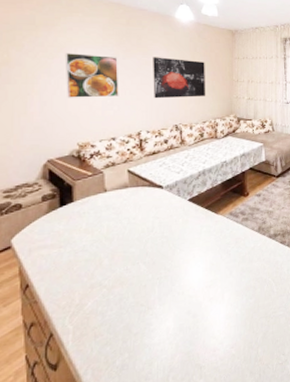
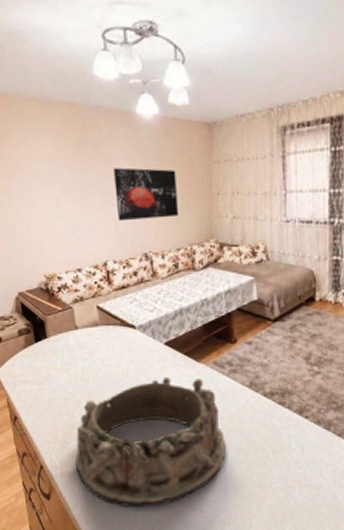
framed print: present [65,53,119,98] -> none [21,170,81,224]
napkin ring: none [91,228,237,361] -> present [75,376,226,507]

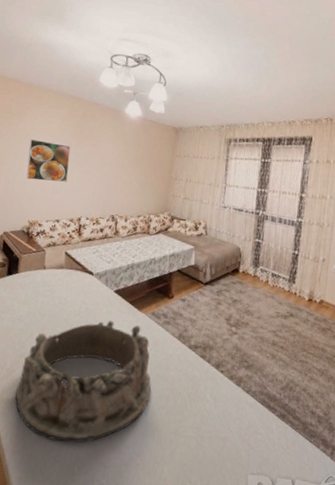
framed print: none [21,170,81,224] -> present [26,139,71,182]
wall art: present [113,167,179,222] -> none [96,148,147,191]

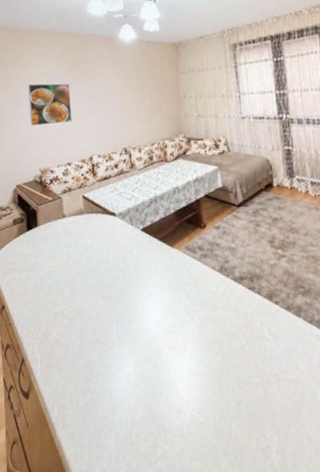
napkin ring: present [15,320,151,443] -> none [56,262,201,408]

